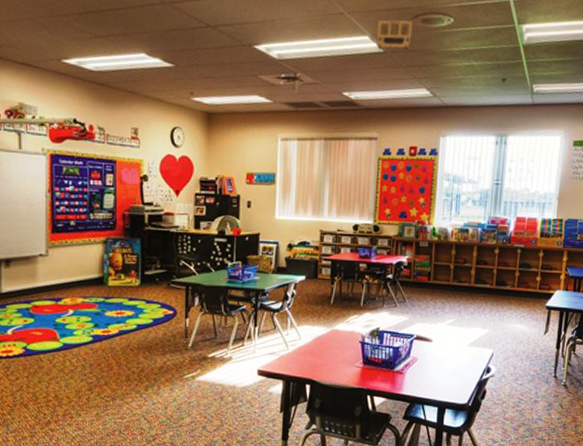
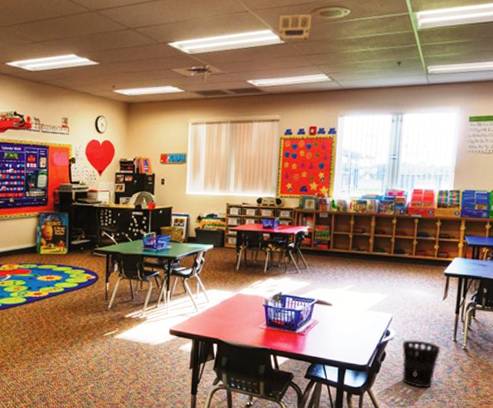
wastebasket: none [501,376,540,427] -> present [401,340,440,388]

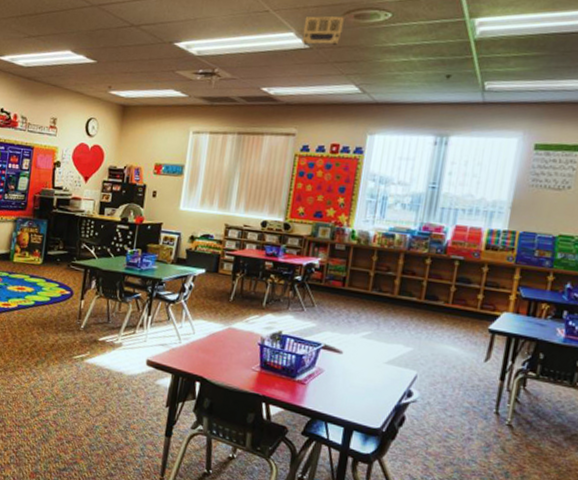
wastebasket: present [401,340,440,388] -> none [423,404,477,467]

